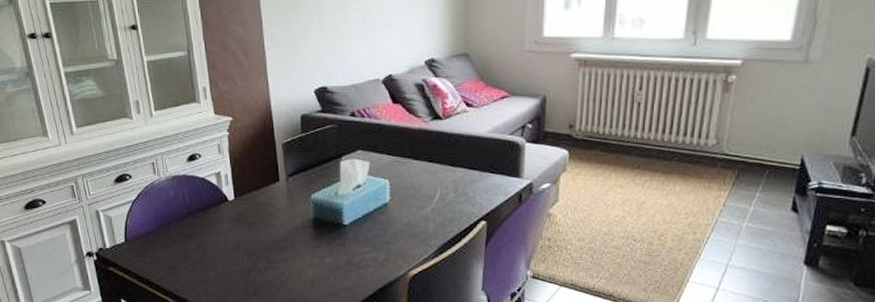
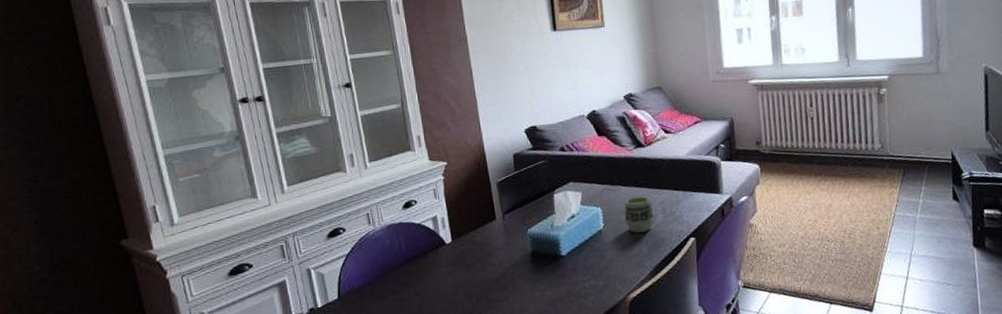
cup: none [413,172,445,210] -> present [624,196,655,233]

